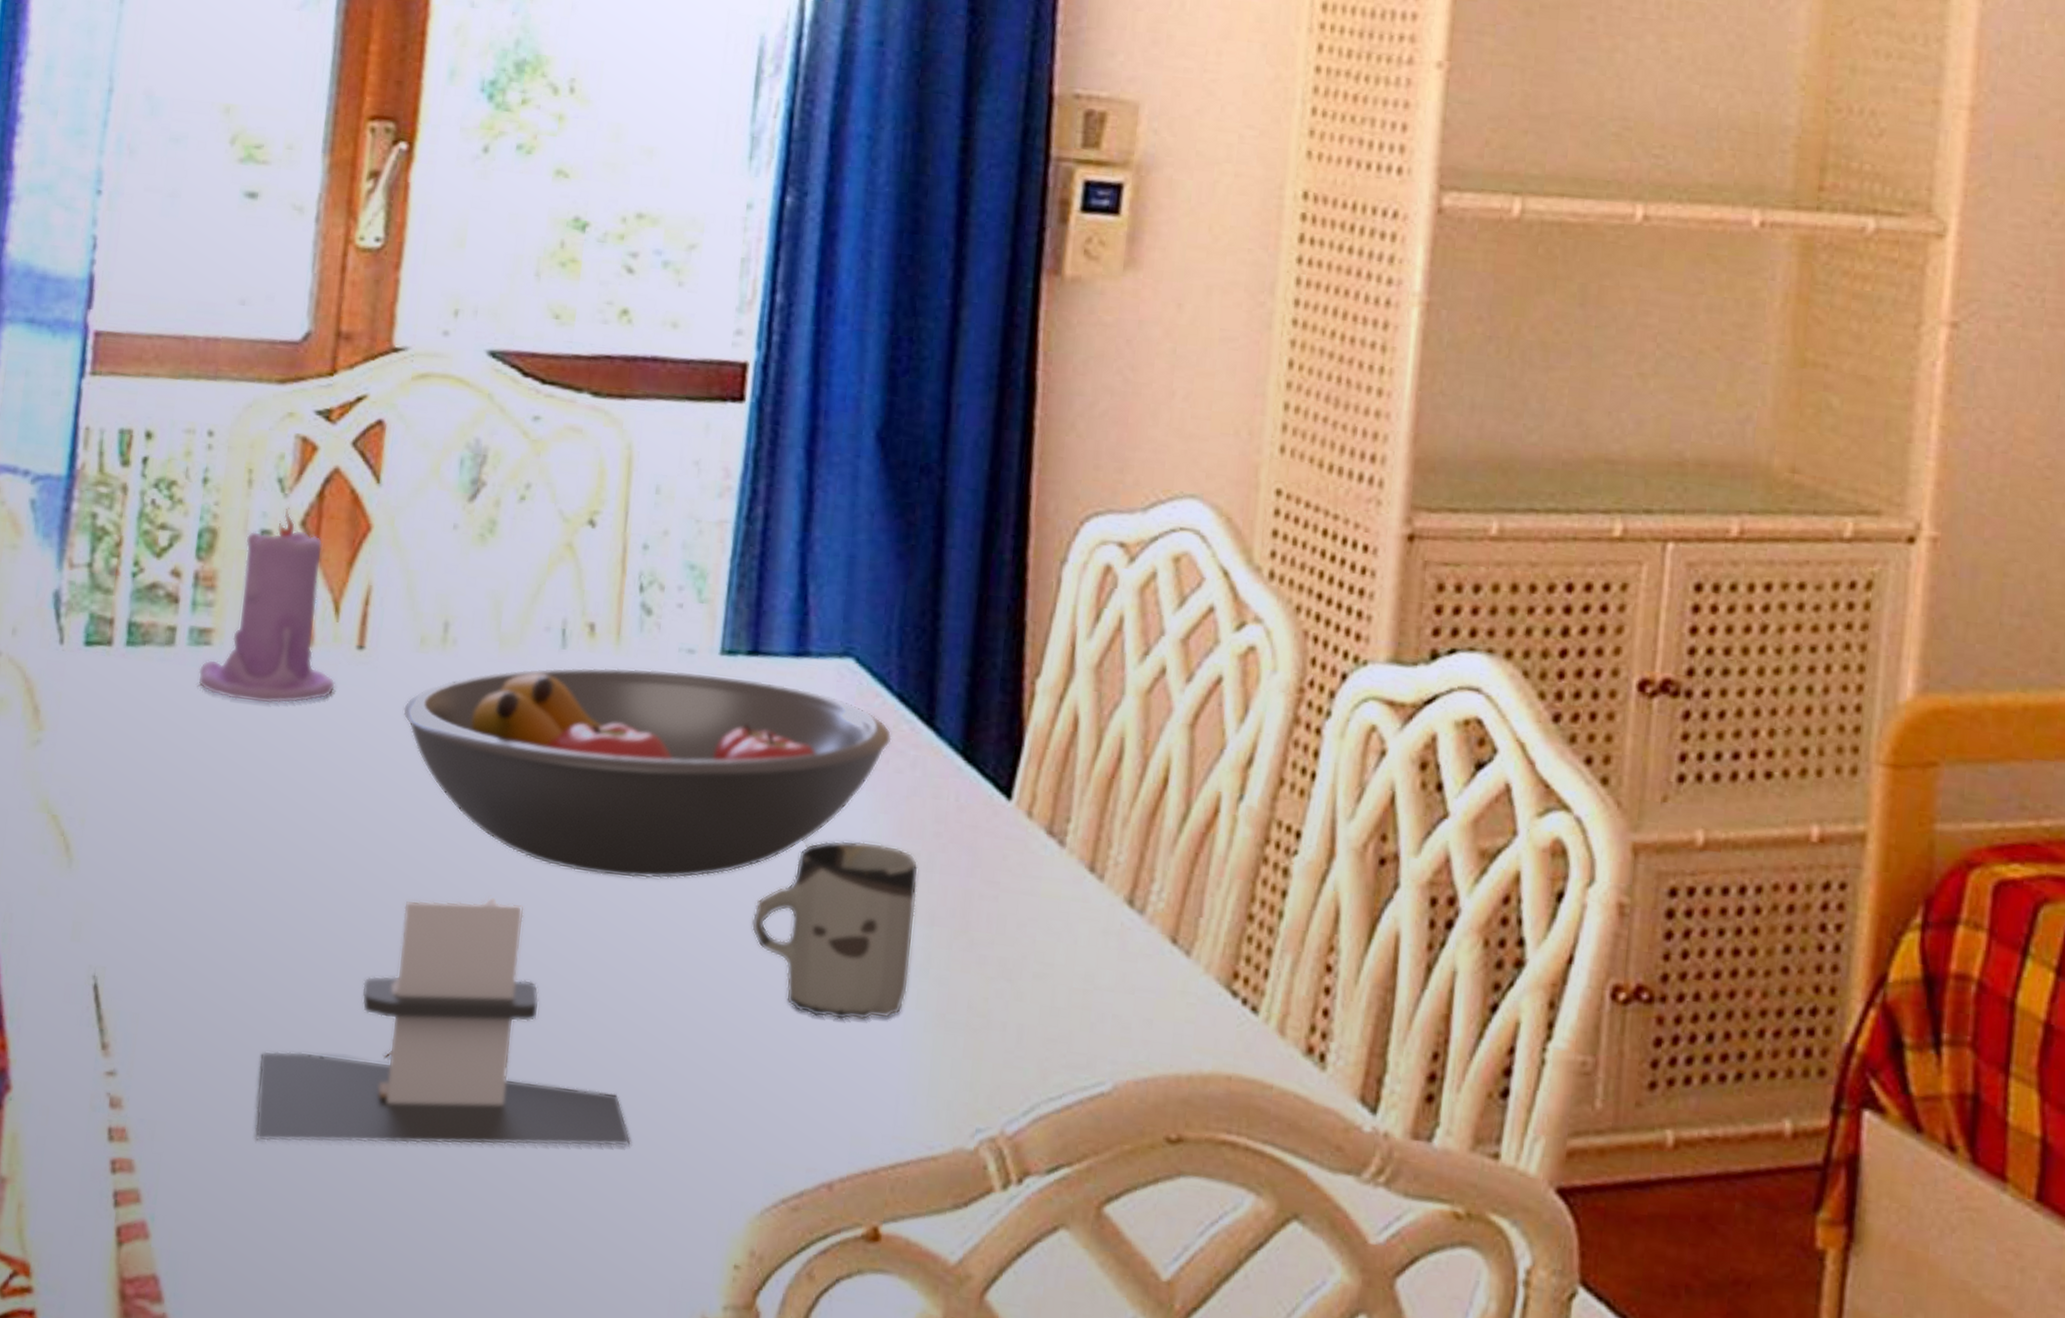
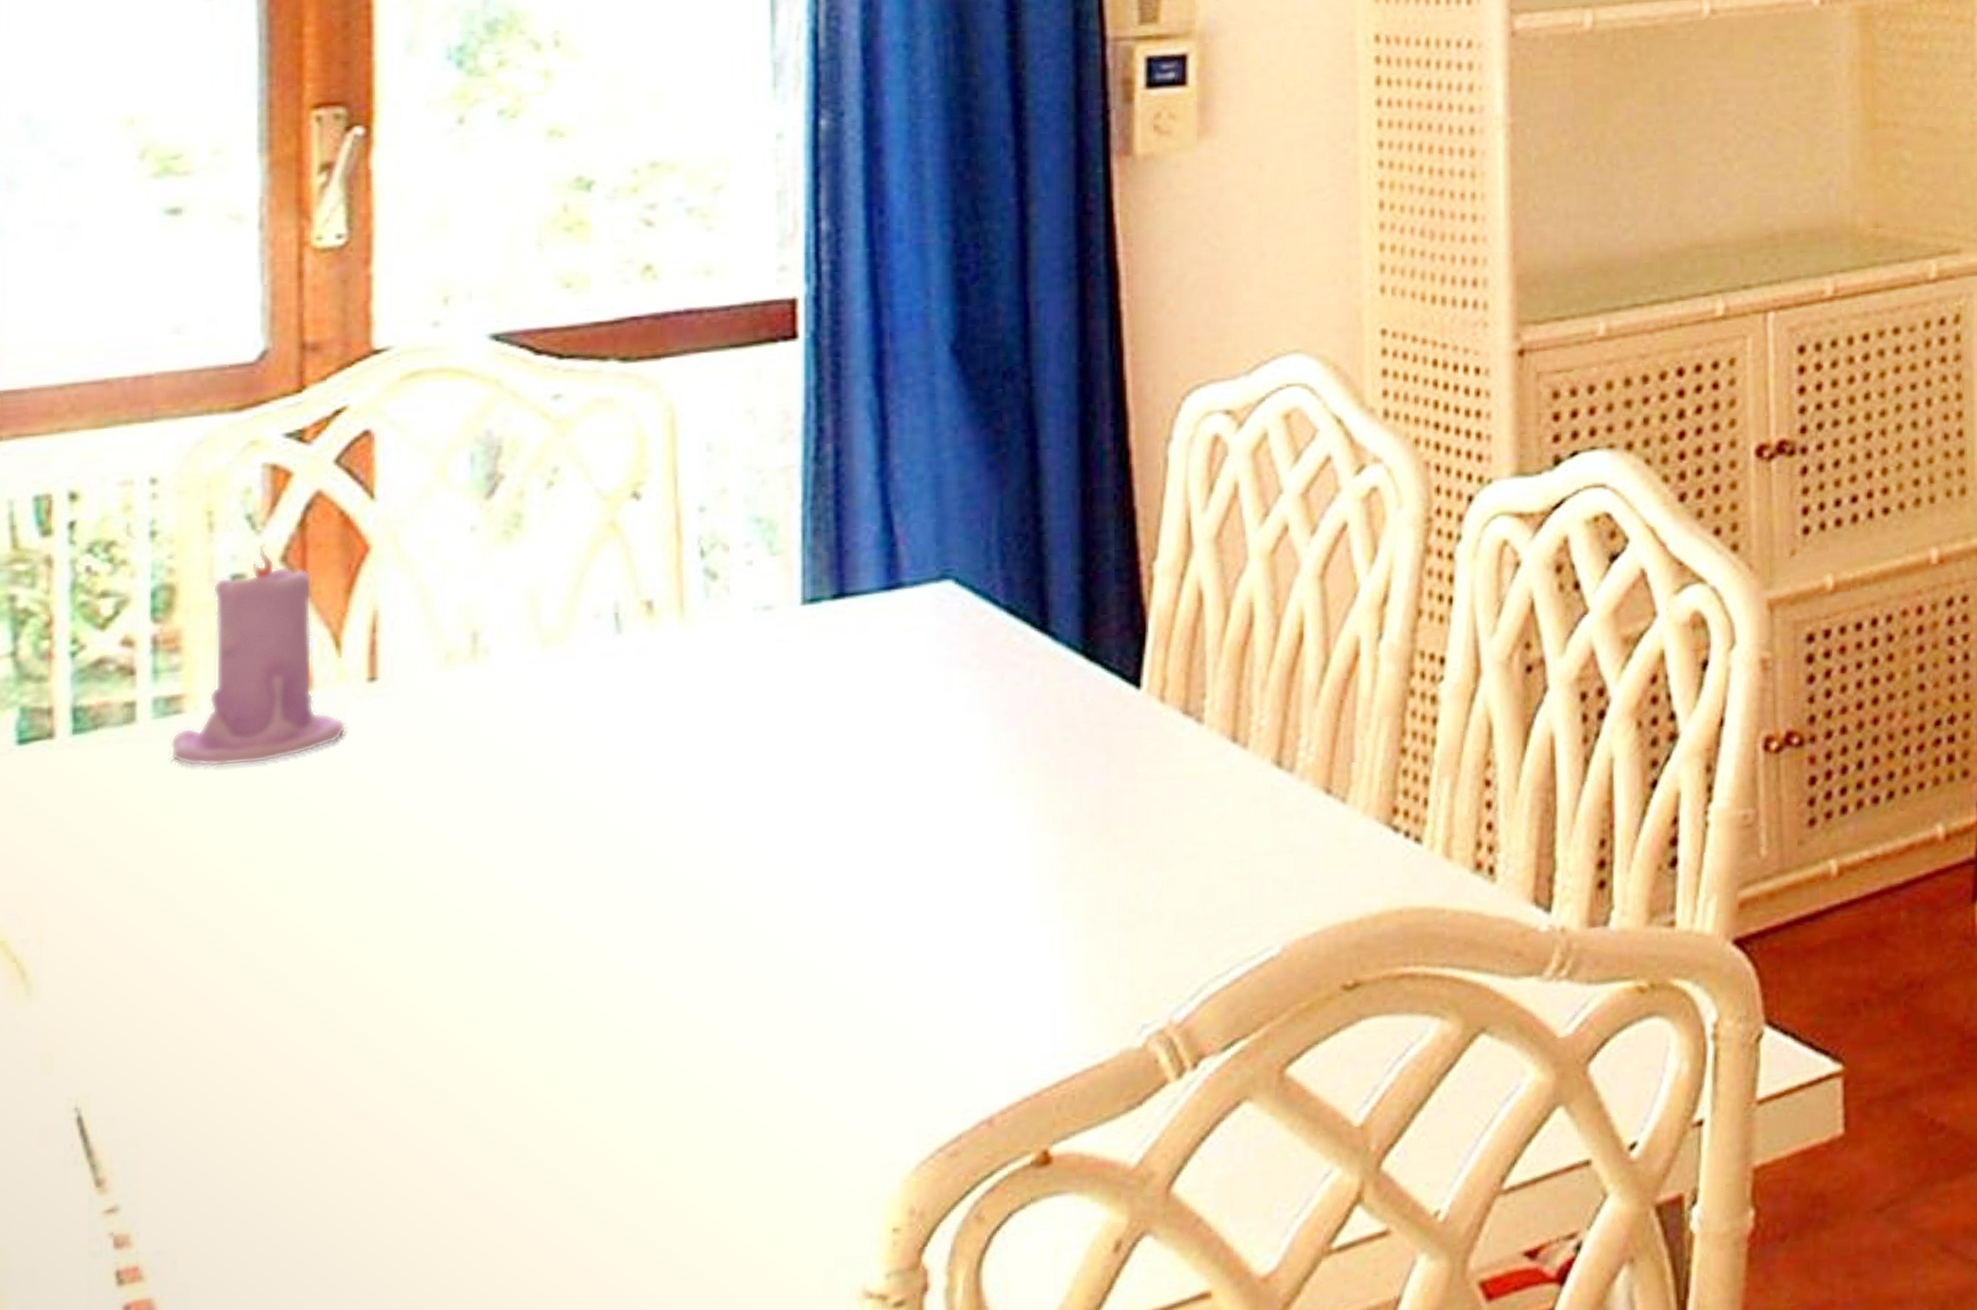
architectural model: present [255,894,631,1147] -> none [300,909,760,1239]
fruit bowl: present [402,666,892,879] -> none [432,621,1004,865]
cup: present [751,840,919,1020] -> none [870,761,1052,953]

